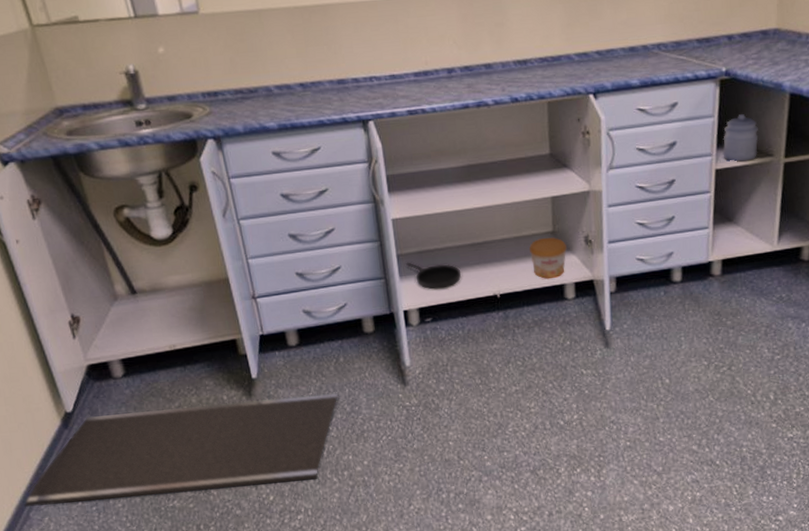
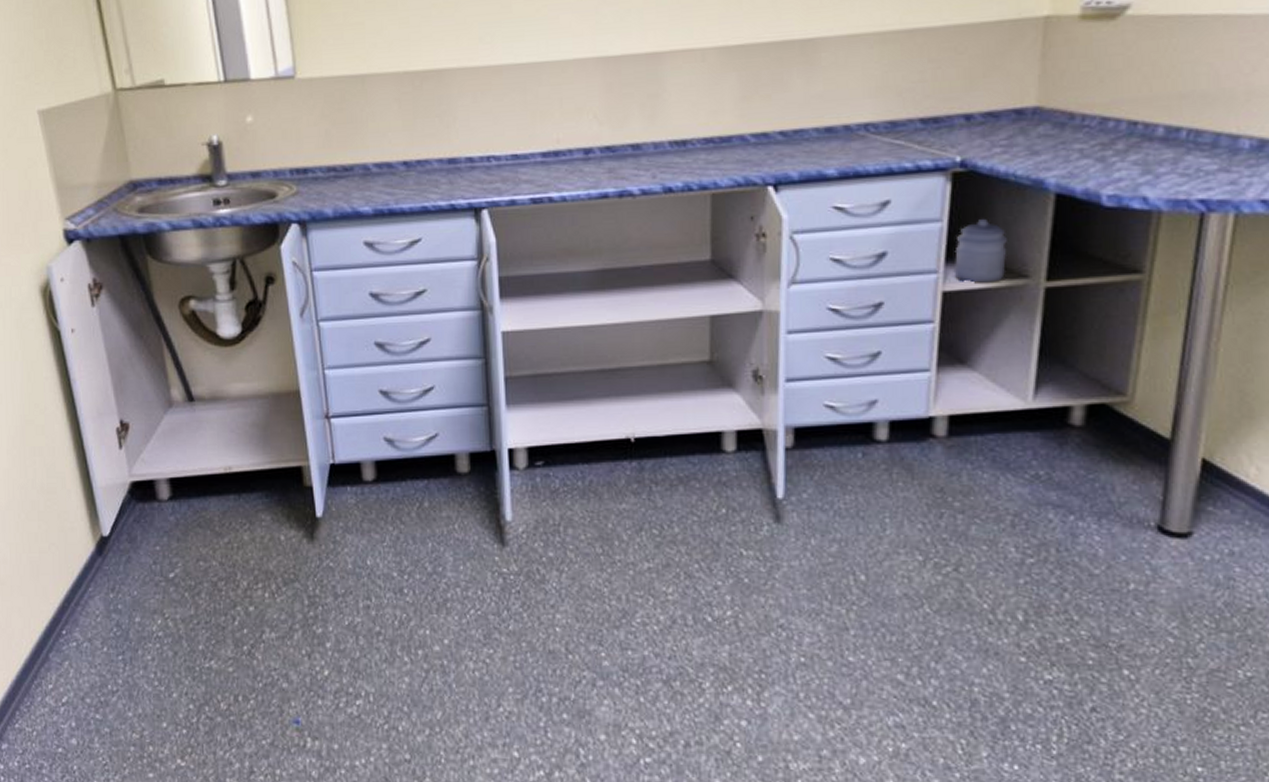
door mat: present [23,393,339,508] -> none [44,544,419,655]
frying pan: present [406,262,462,290] -> none [516,387,586,425]
food container: present [529,237,567,279] -> none [677,368,728,422]

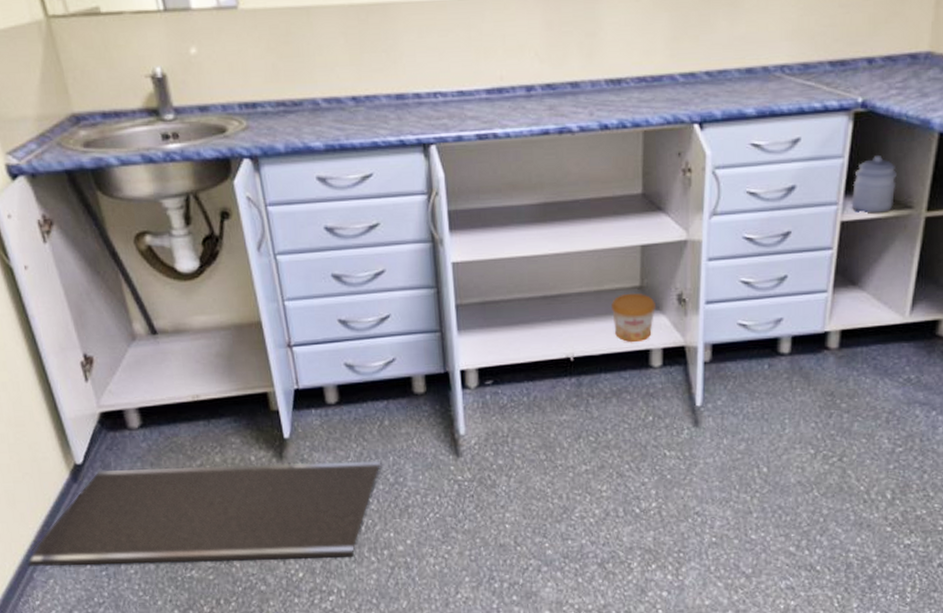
door mat: none [44,544,419,655] -> present [27,461,382,568]
food container: none [677,368,728,422] -> present [612,293,656,342]

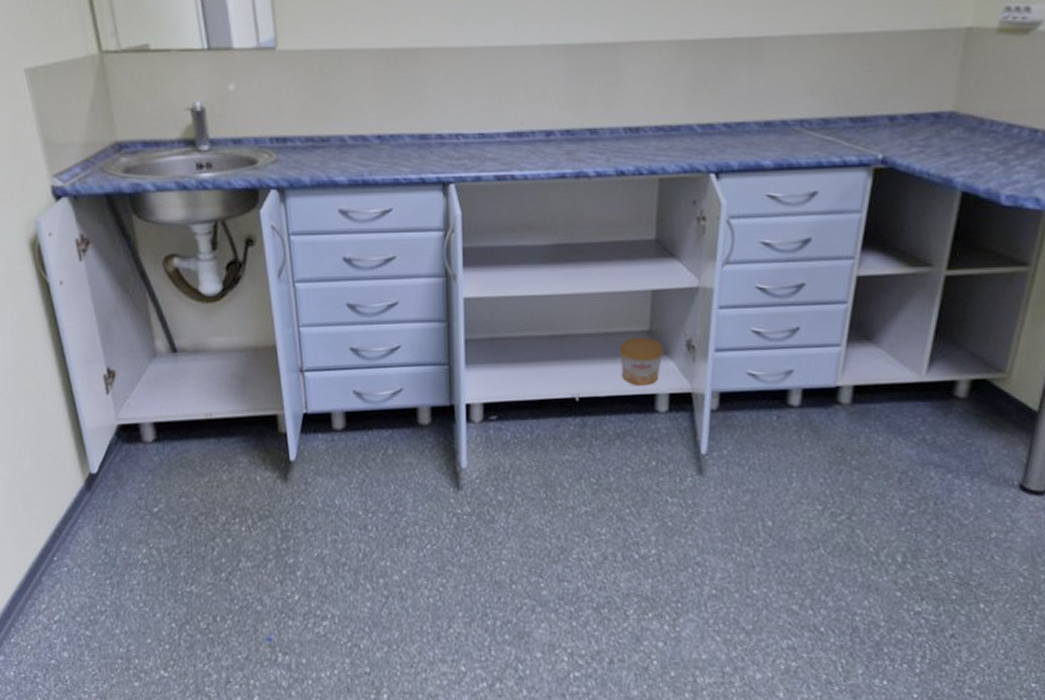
door mat: present [27,461,382,568] -> none [37,482,383,583]
jar: present [851,154,898,213] -> none [868,211,918,269]

